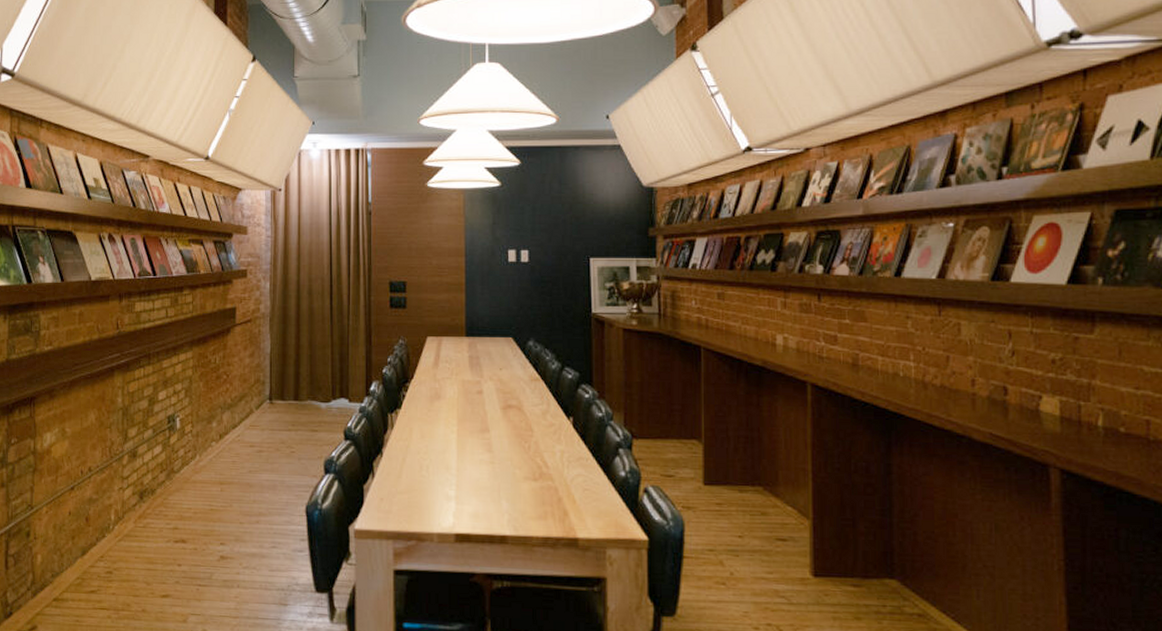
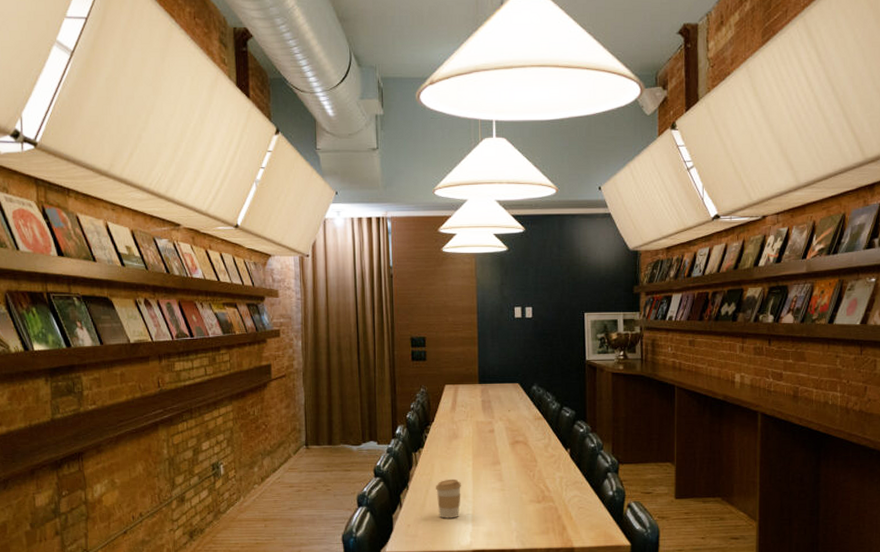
coffee cup: none [414,446,445,494] -> present [436,478,462,519]

